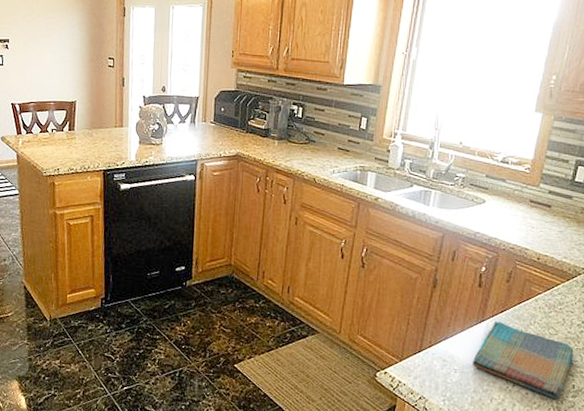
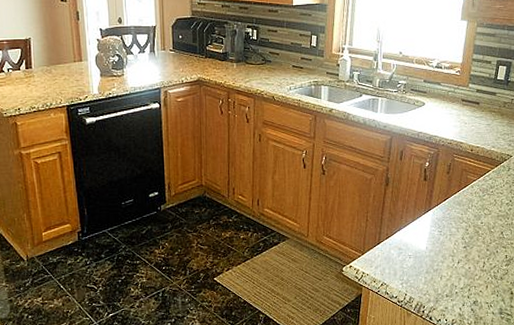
dish towel: present [473,321,574,400] -> none [424,208,505,270]

